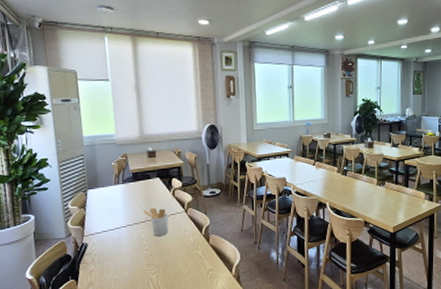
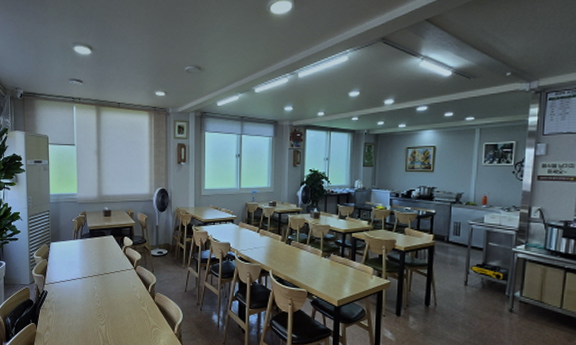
utensil holder: present [143,207,169,237] -> none [97,263,119,290]

